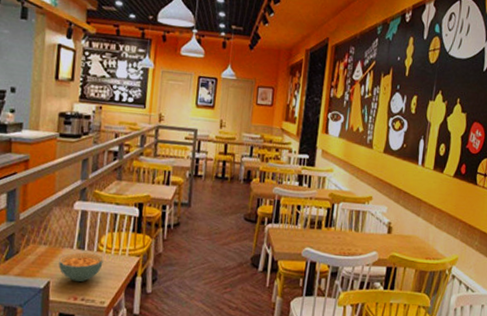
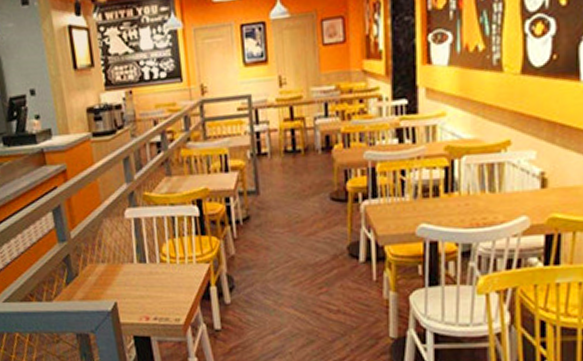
cereal bowl: present [58,252,104,282] -> none [121,265,170,300]

